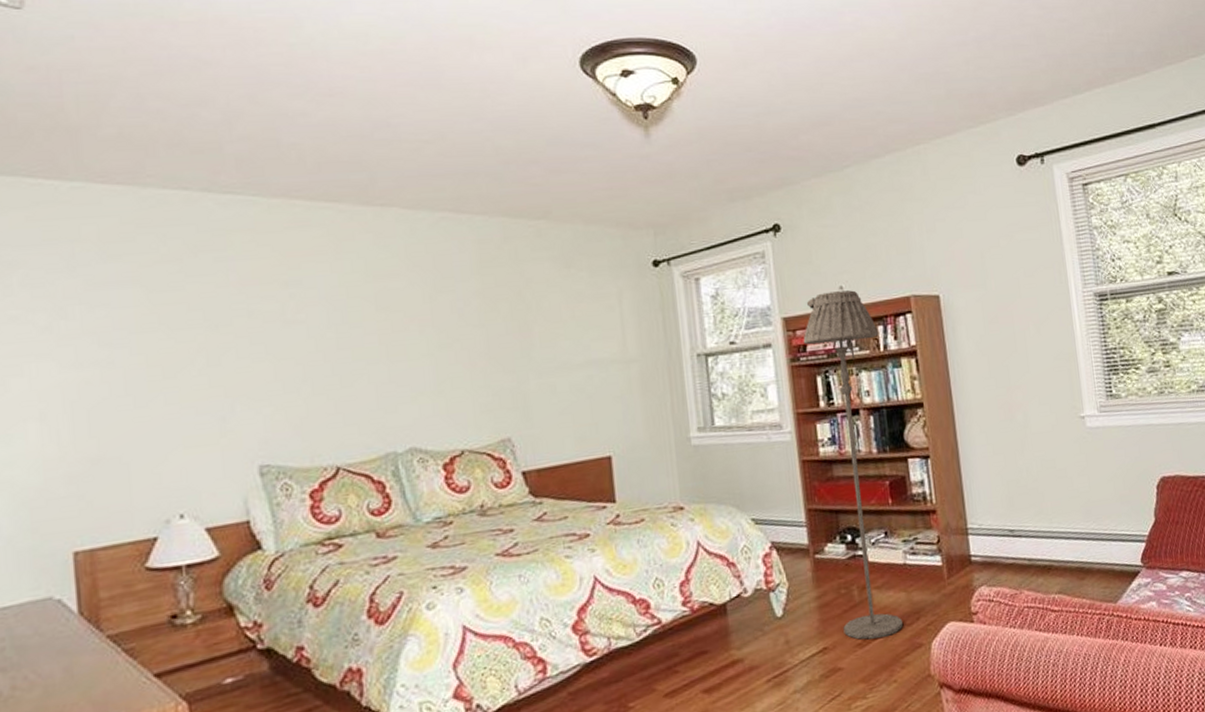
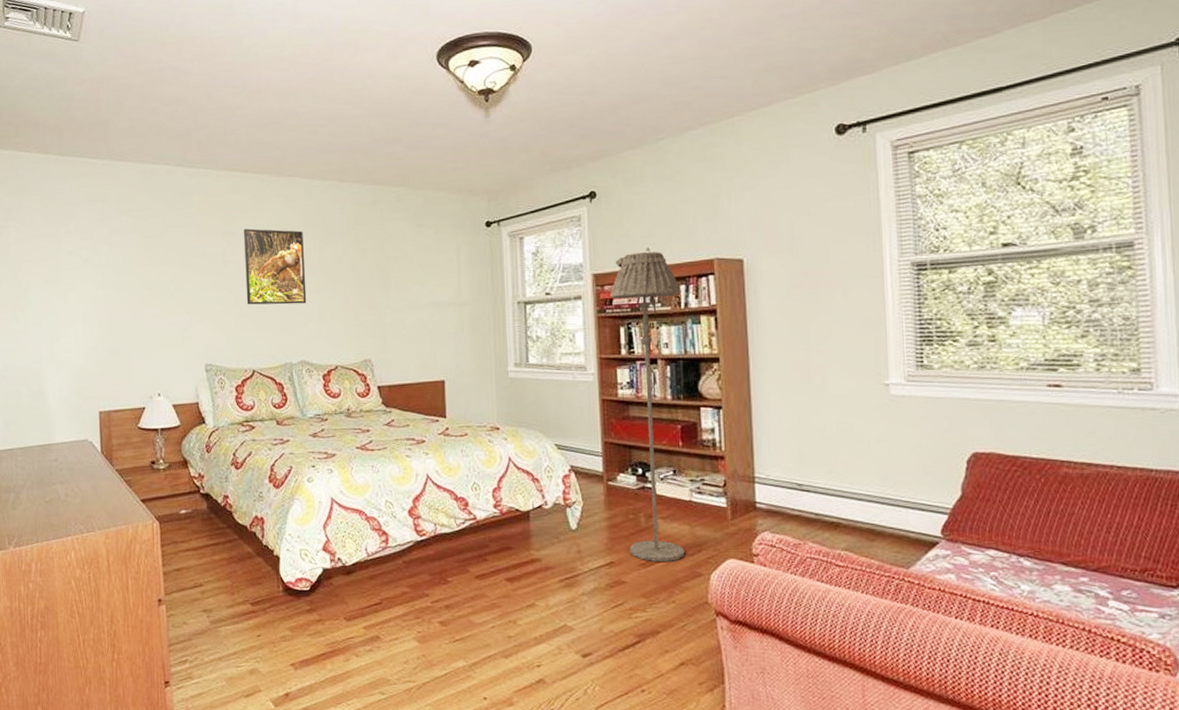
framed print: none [314,275,415,379] -> present [244,228,307,305]

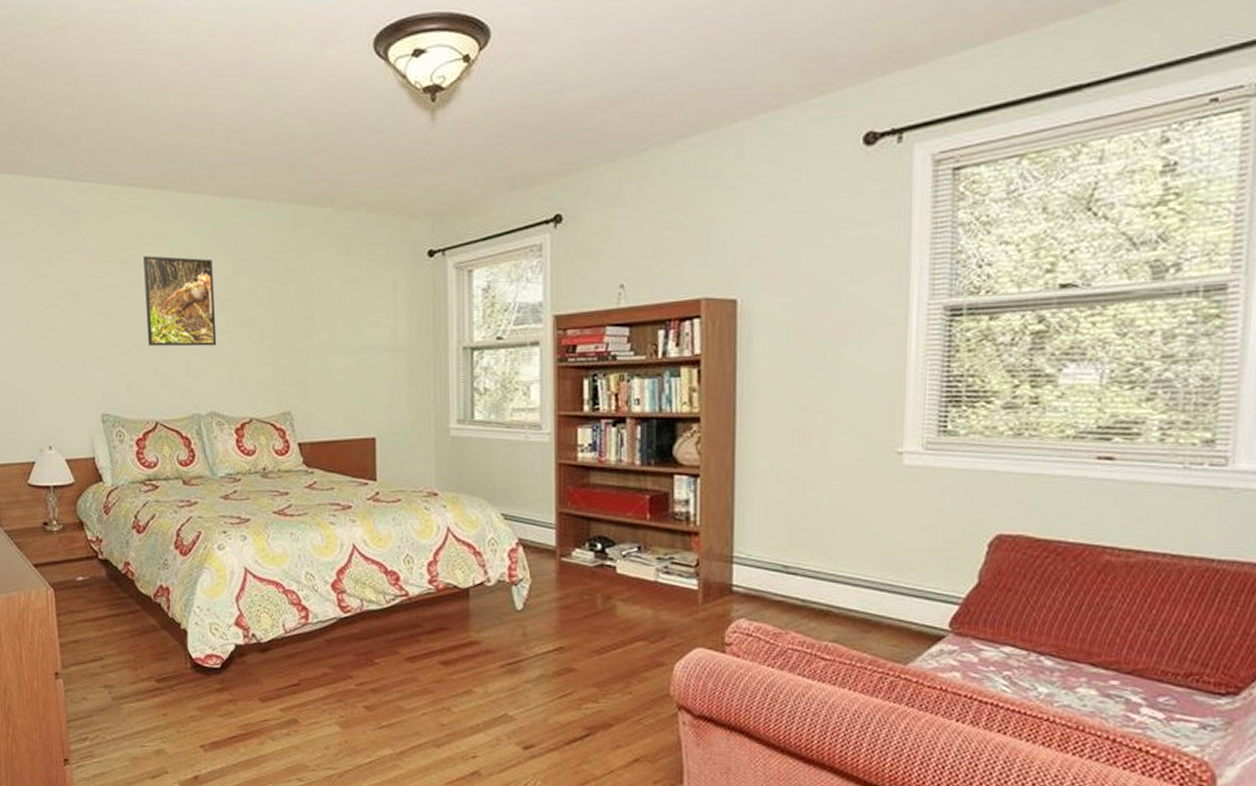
floor lamp: present [610,252,685,561] -> none [573,289,659,649]

